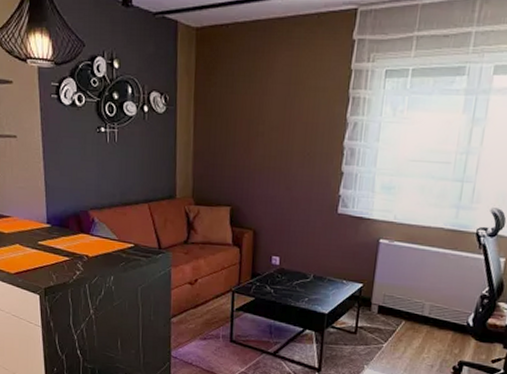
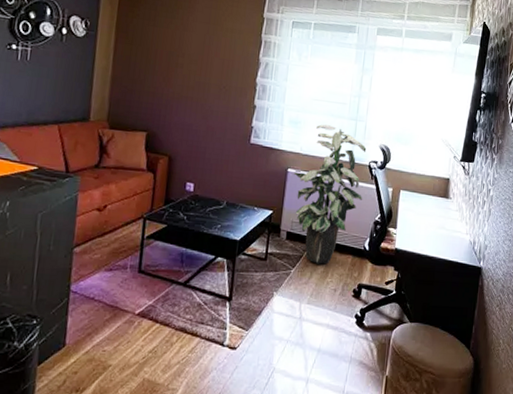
indoor plant: none [387,188,474,340] -> present [294,124,367,264]

